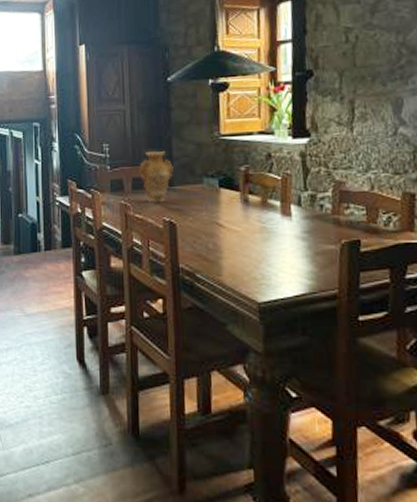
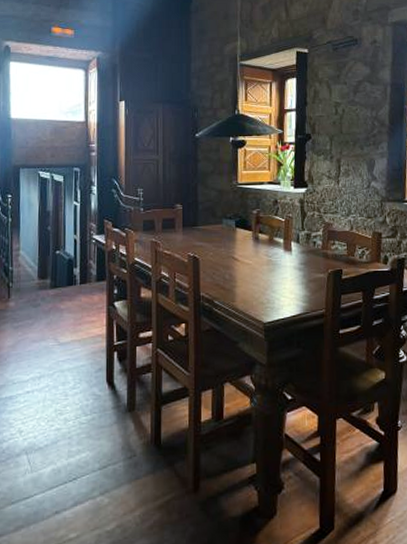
vase: present [139,150,174,203] -> none [169,195,198,241]

